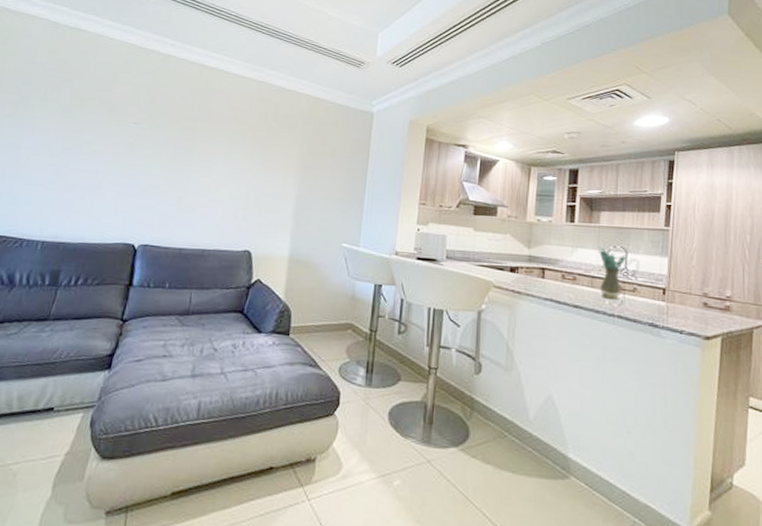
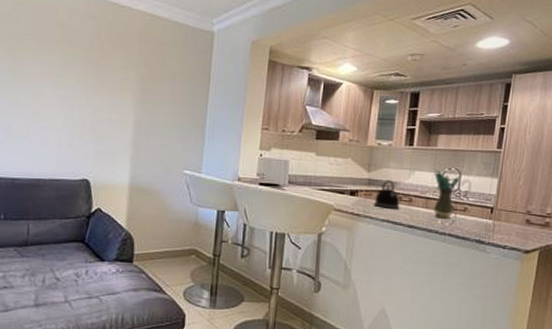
kettle: none [535,257,563,289] -> present [374,180,400,210]

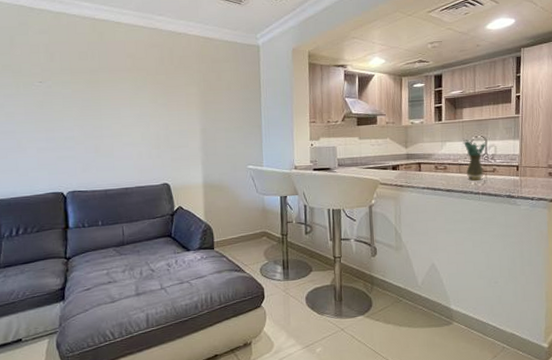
kettle: present [374,180,400,210] -> none [414,153,437,179]

